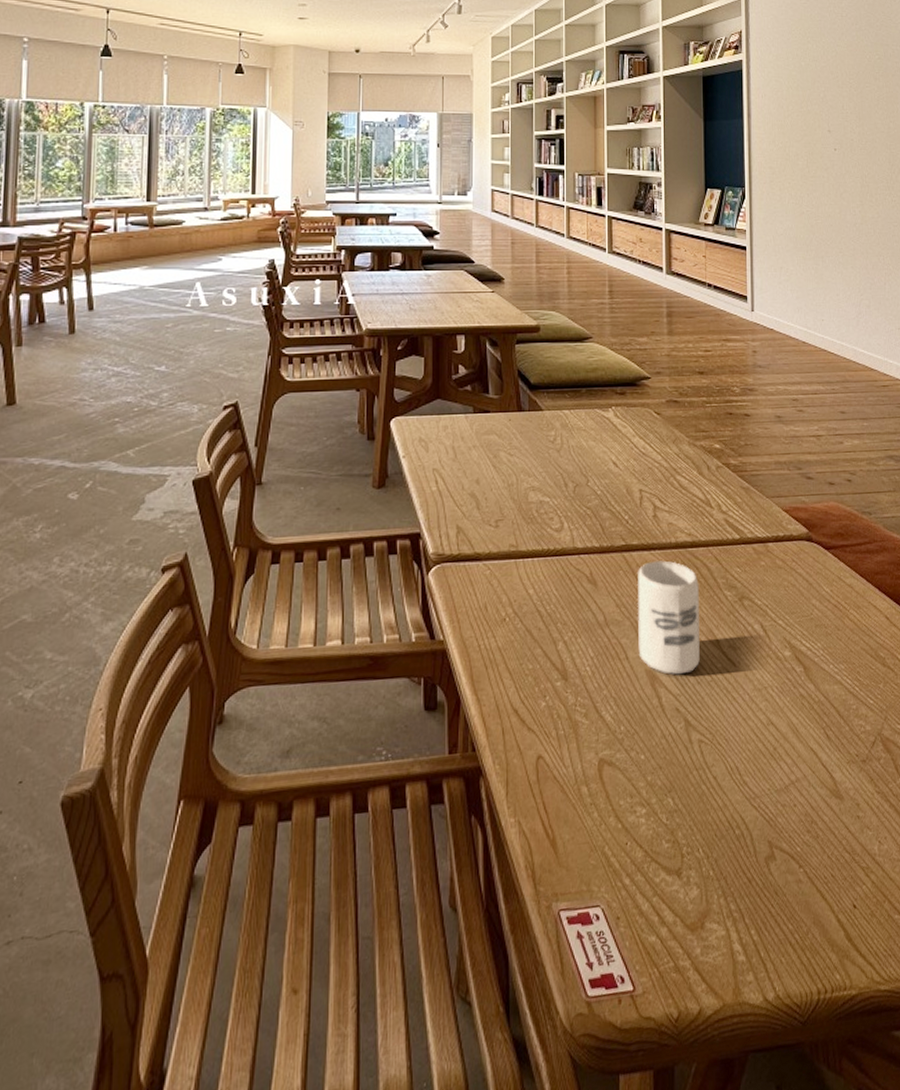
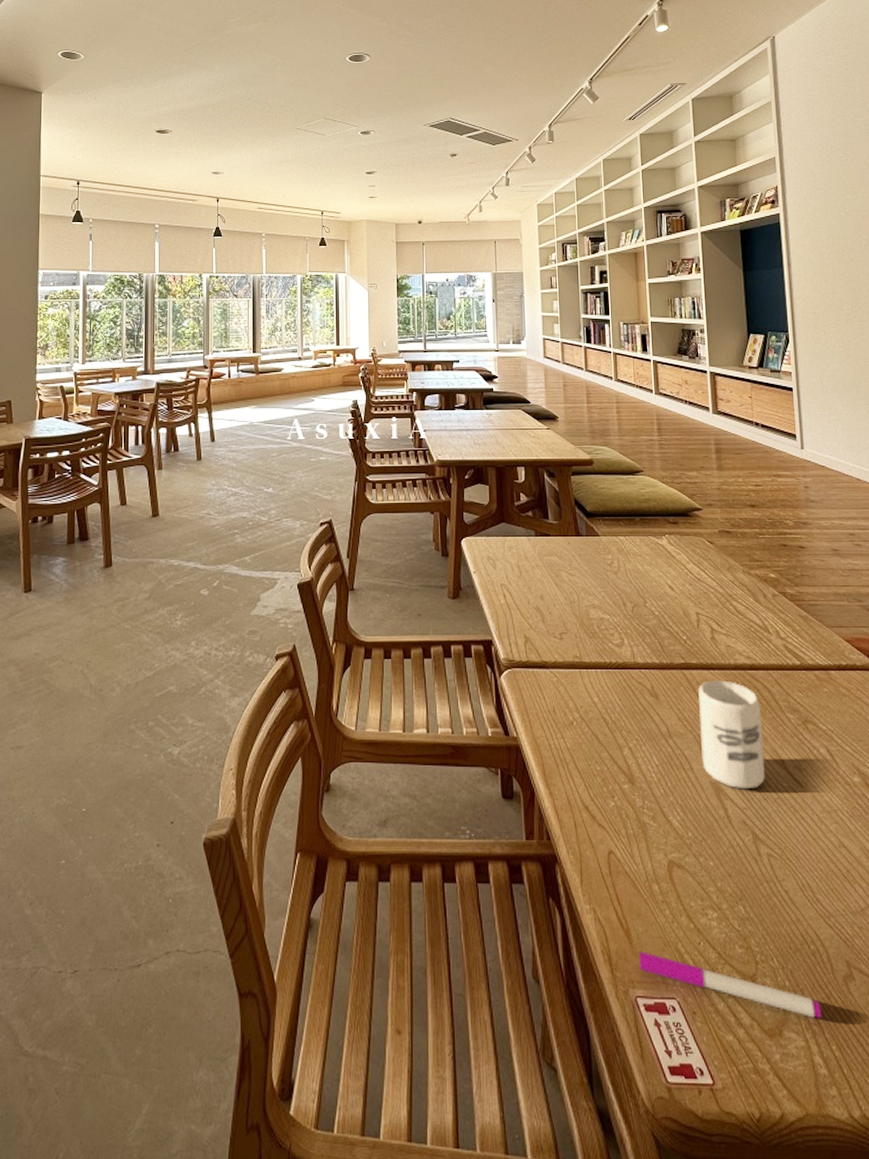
pen: none [563,860,743,905] -> present [638,951,822,1018]

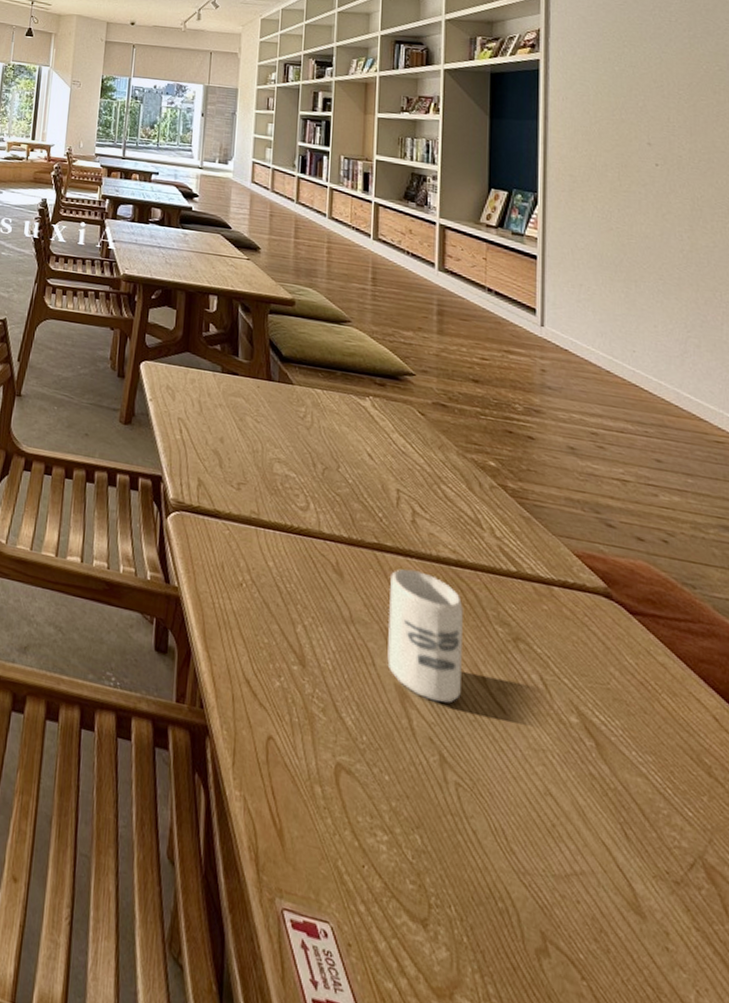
pen: present [638,951,822,1018] -> none [289,857,505,992]

